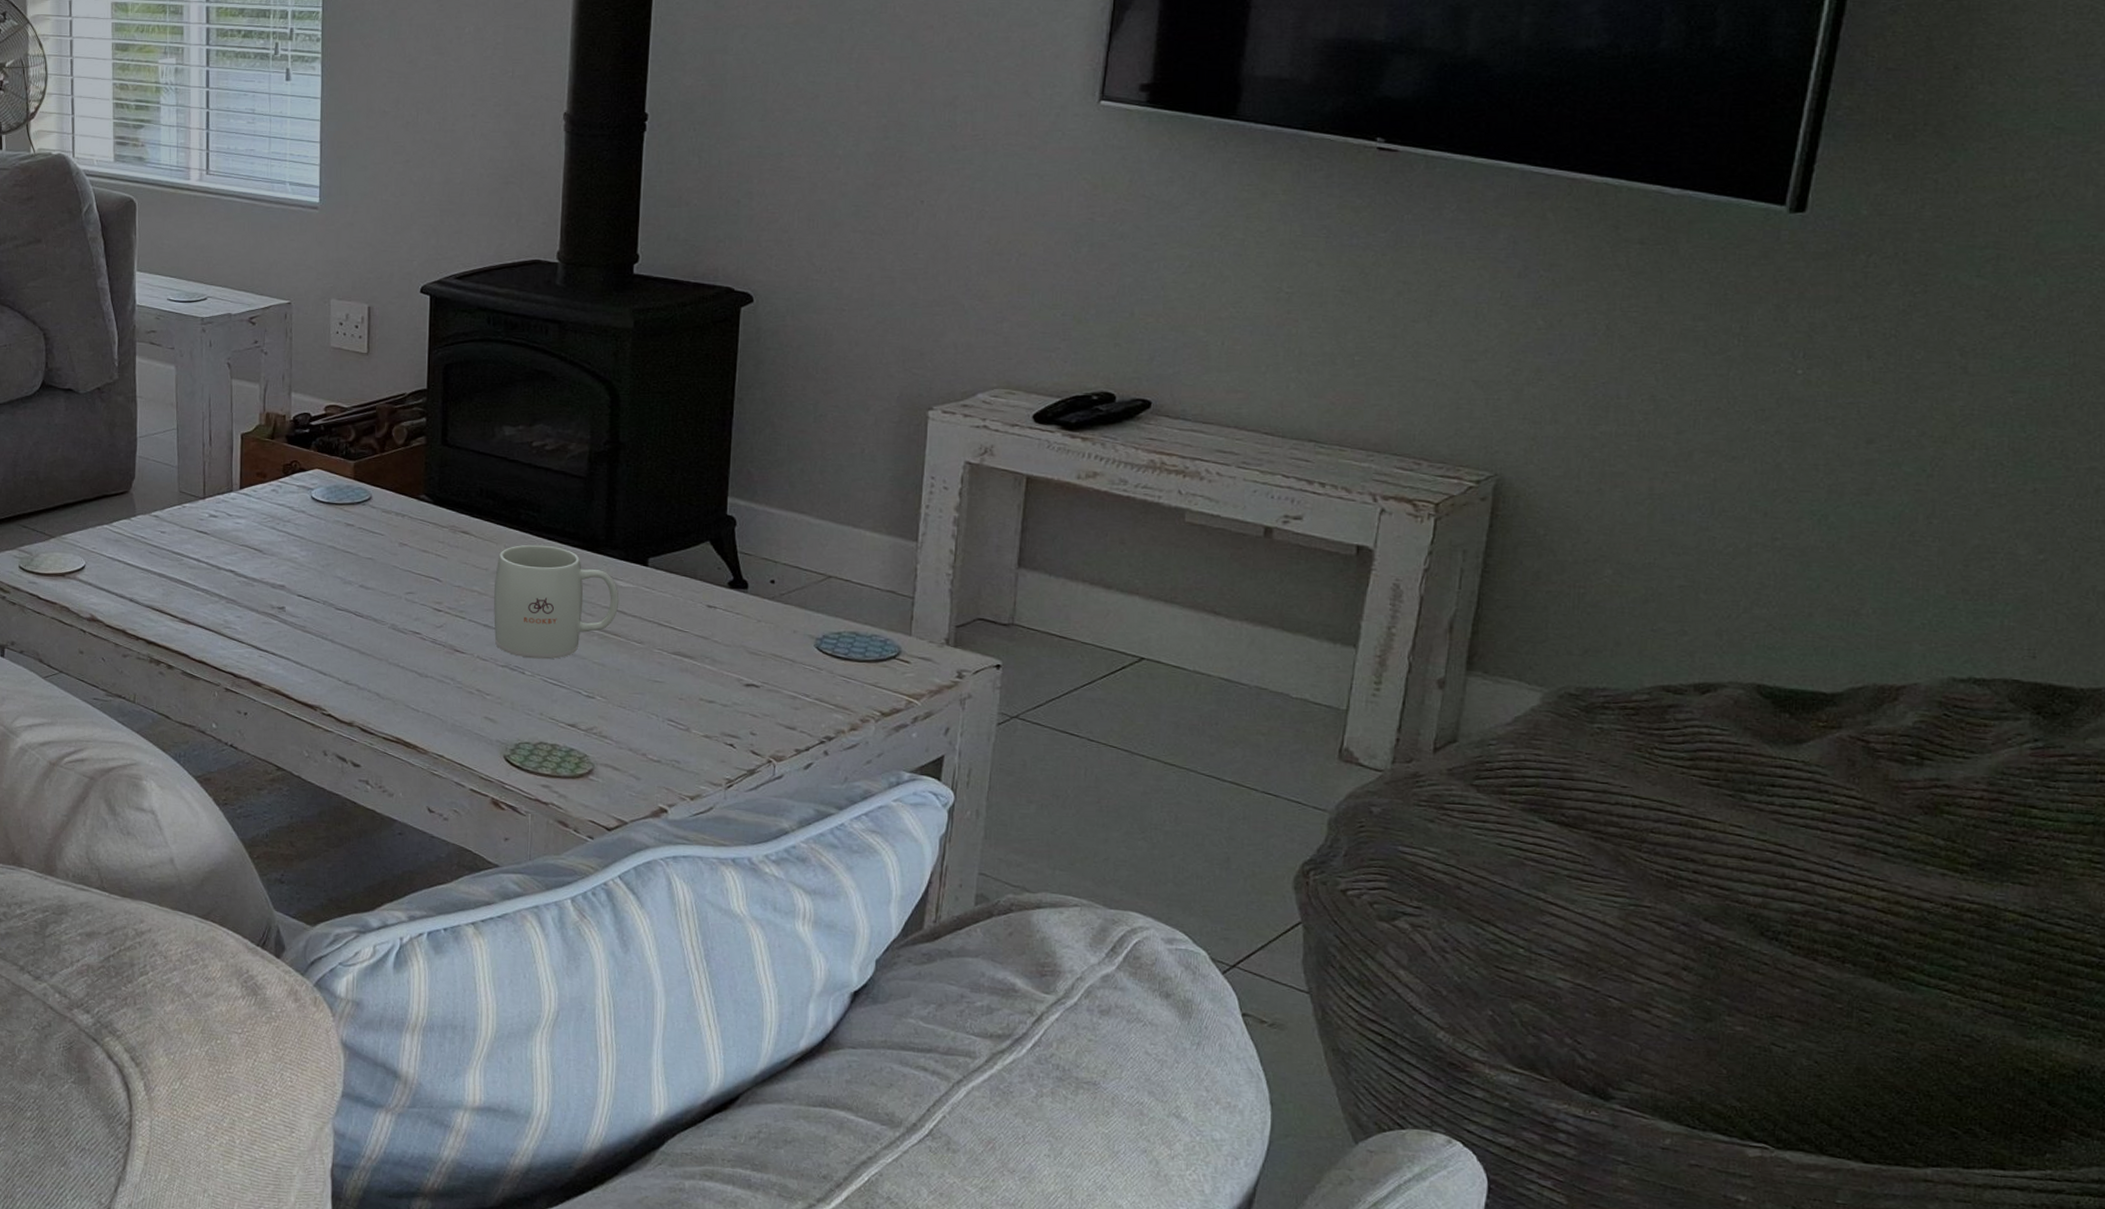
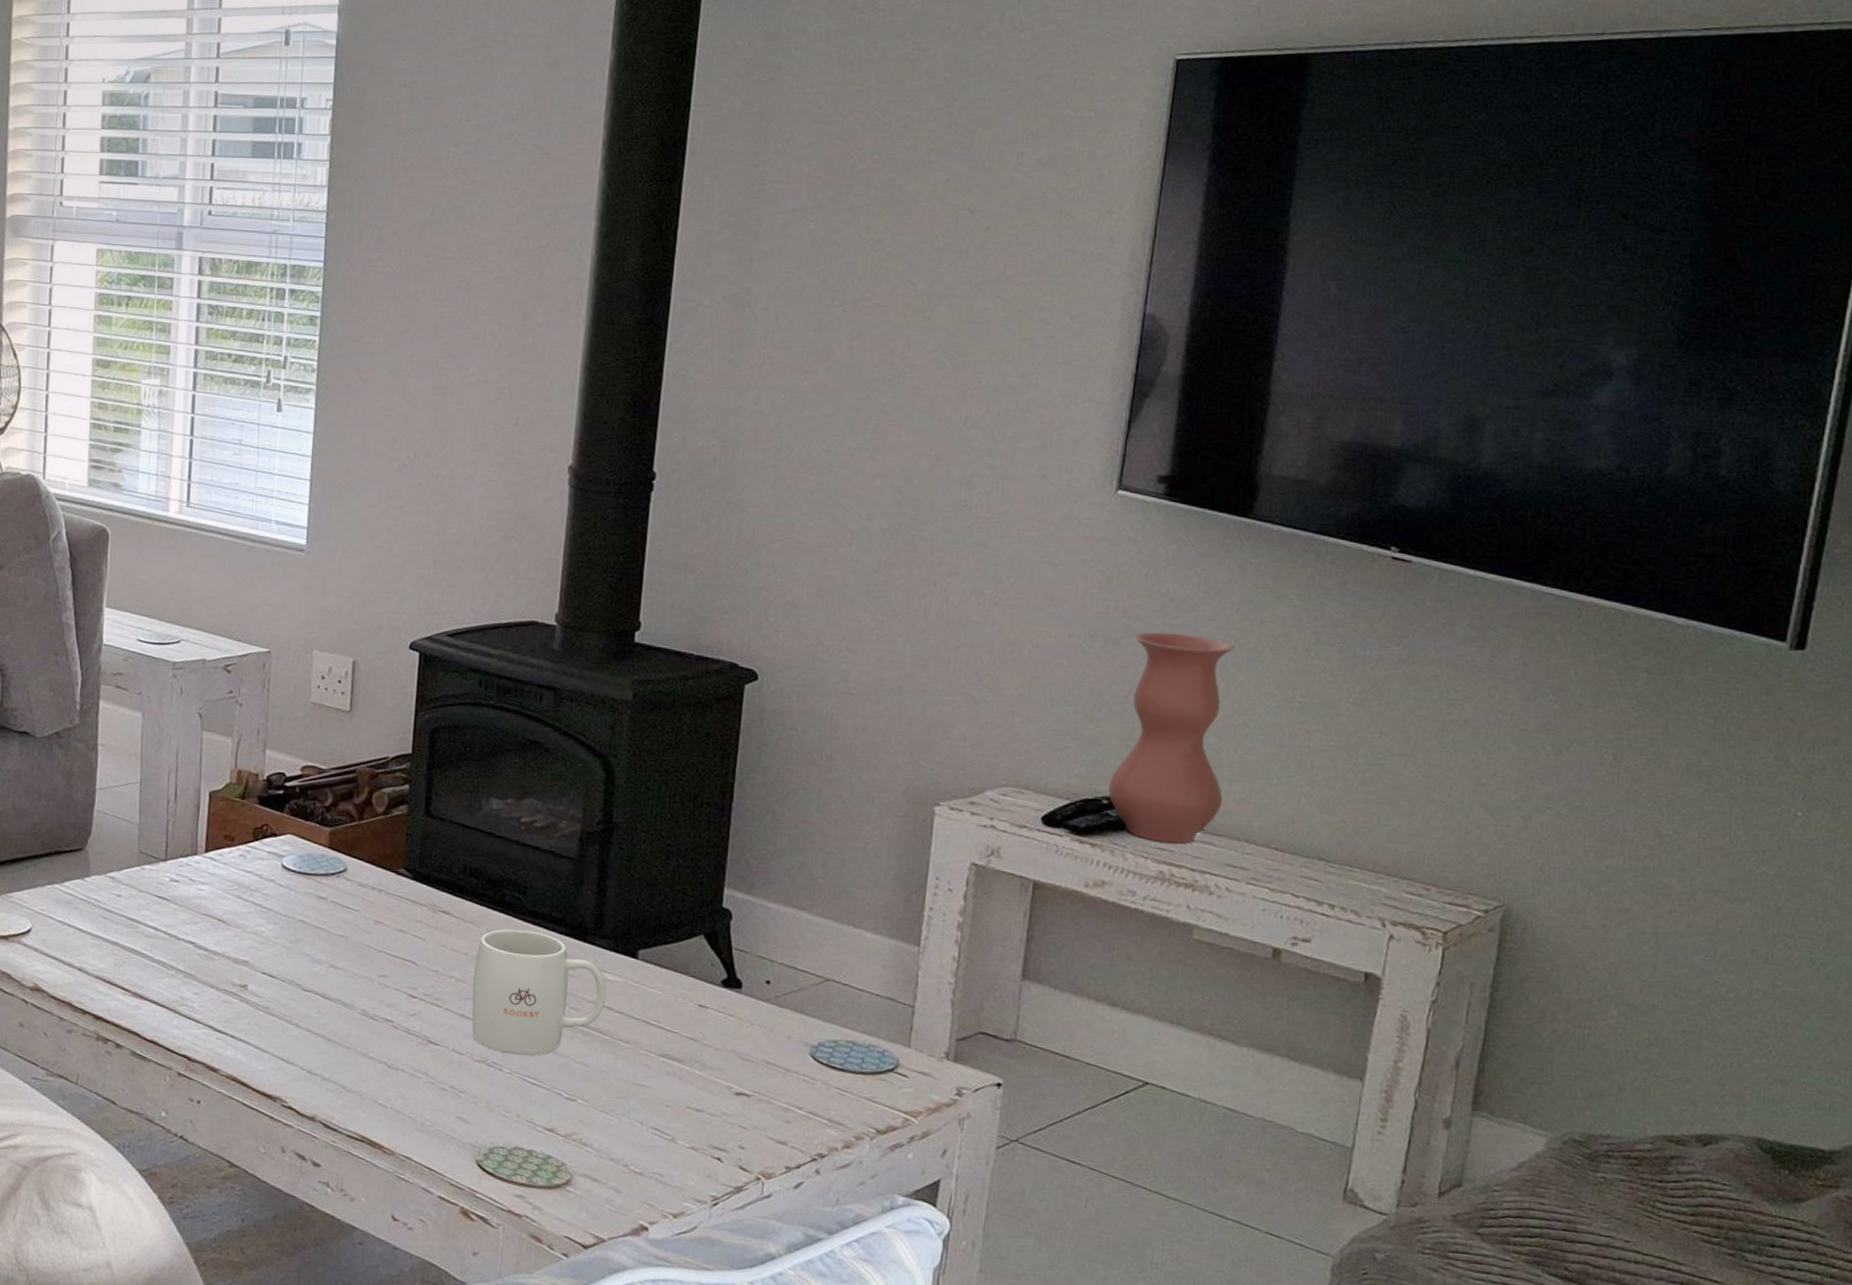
vase: none [1098,234,1221,434] -> present [1108,631,1235,845]

